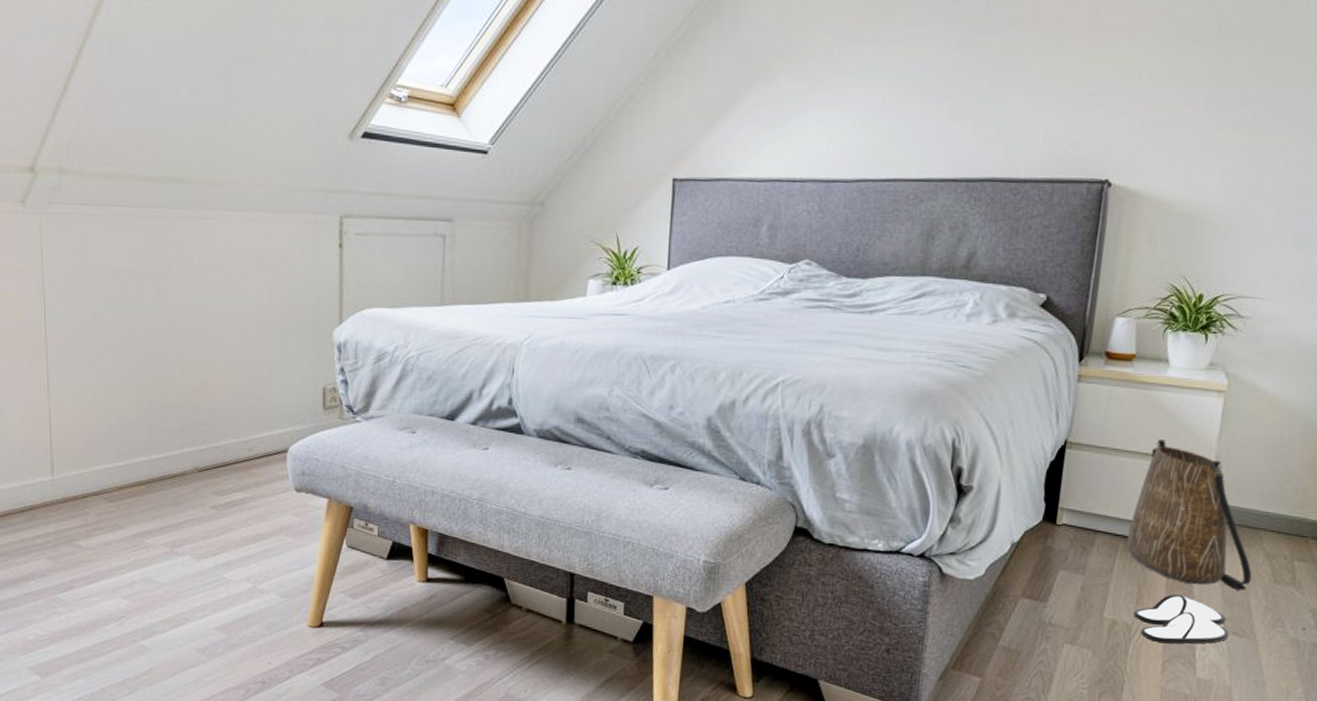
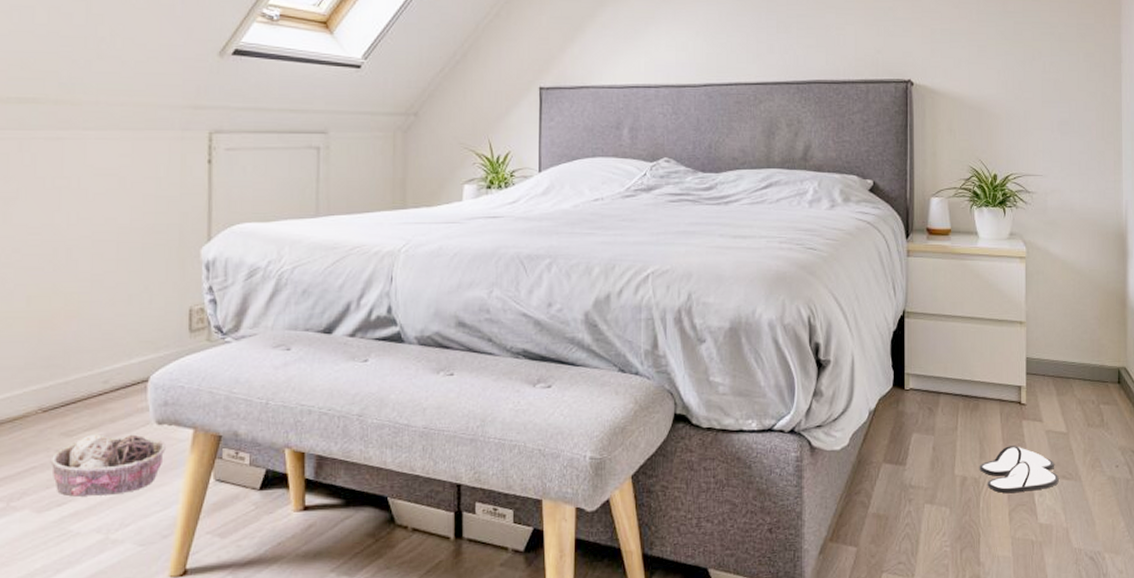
decorative basket: none [207,495,304,550] -> present [52,434,166,497]
tote bag: present [1126,439,1252,590] -> none [965,304,1070,436]

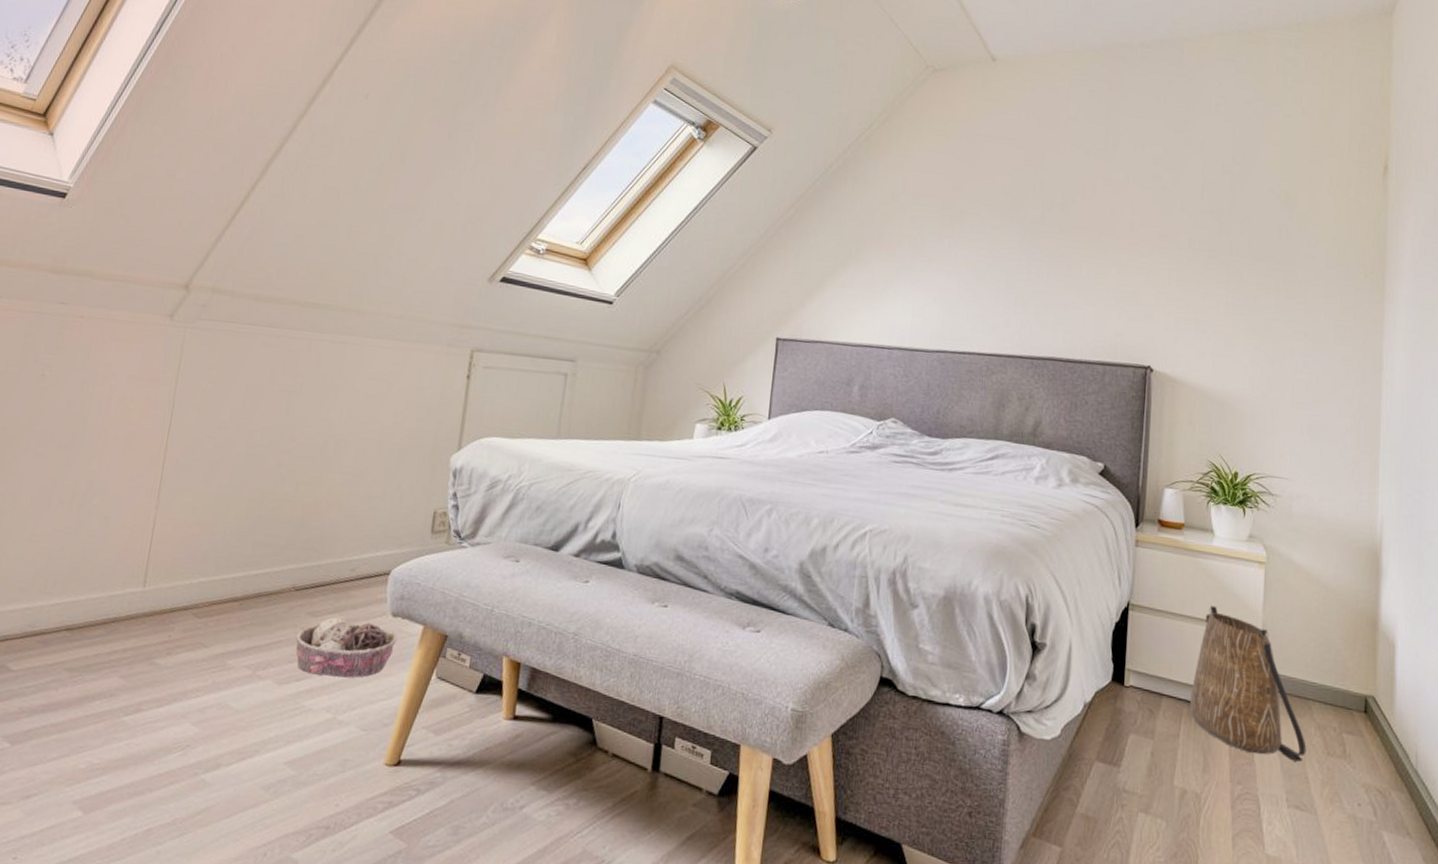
tote bag: none [965,304,1070,436] -> present [1190,606,1306,762]
slippers: present [979,446,1059,494] -> none [1201,763,1291,817]

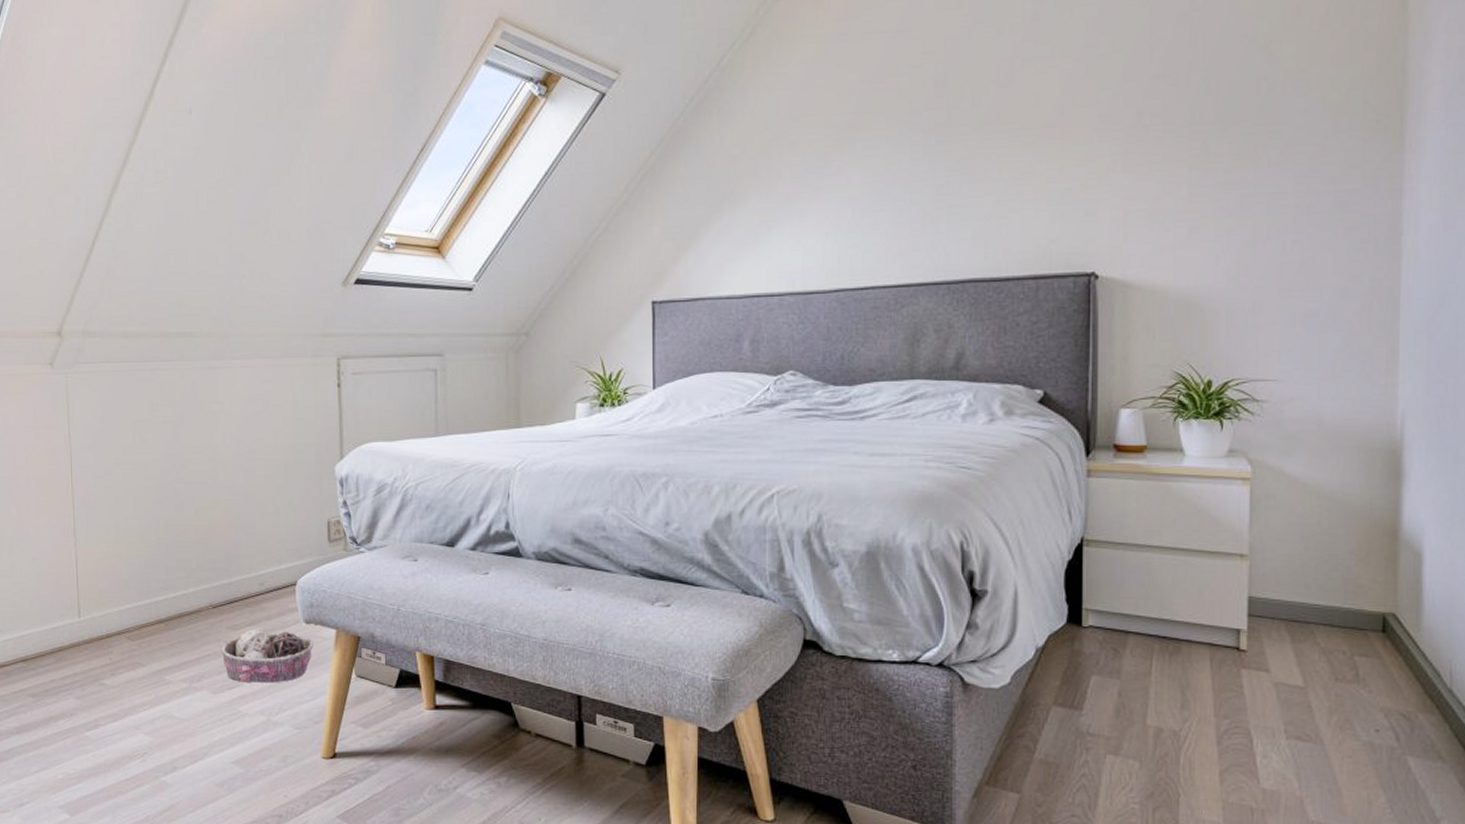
tote bag: present [1190,606,1306,762] -> none [1163,532,1309,690]

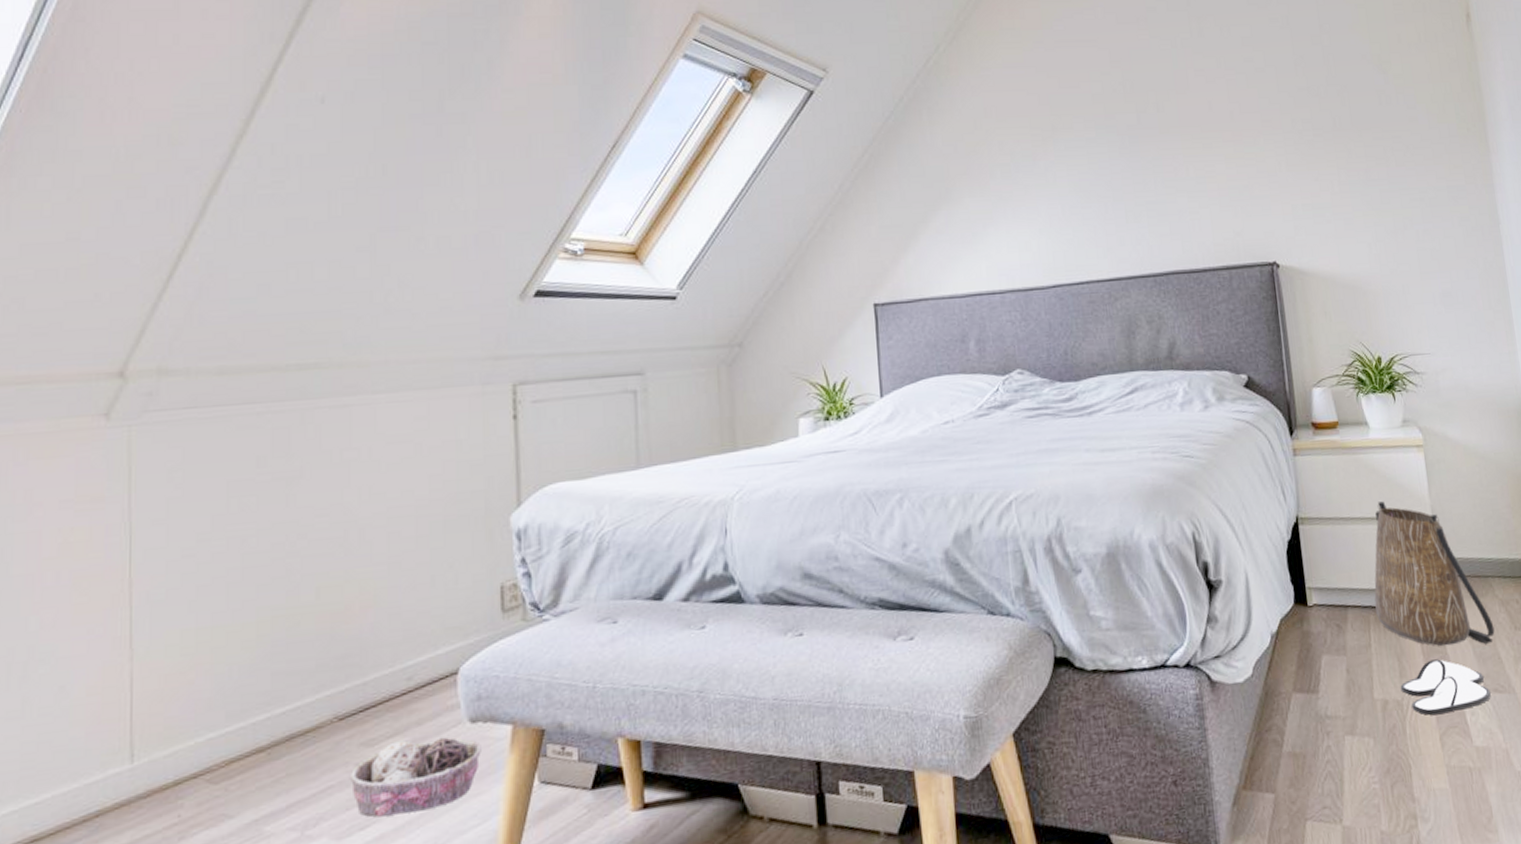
tote bag: none [1163,532,1309,690] -> present [1374,501,1495,647]
slippers: none [1179,697,1291,751] -> present [1400,659,1491,715]

